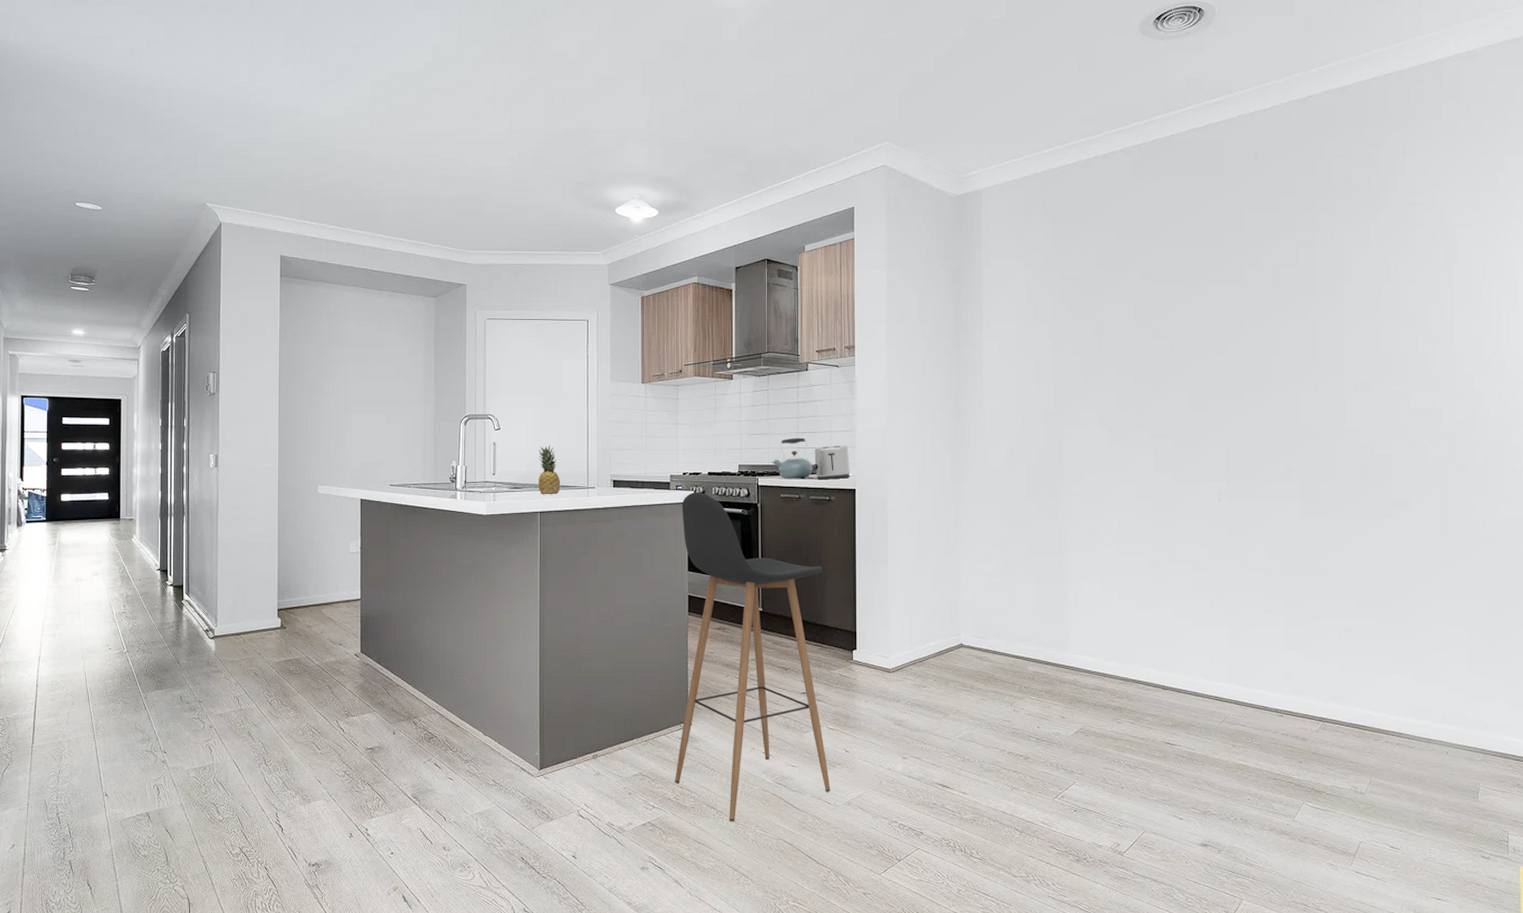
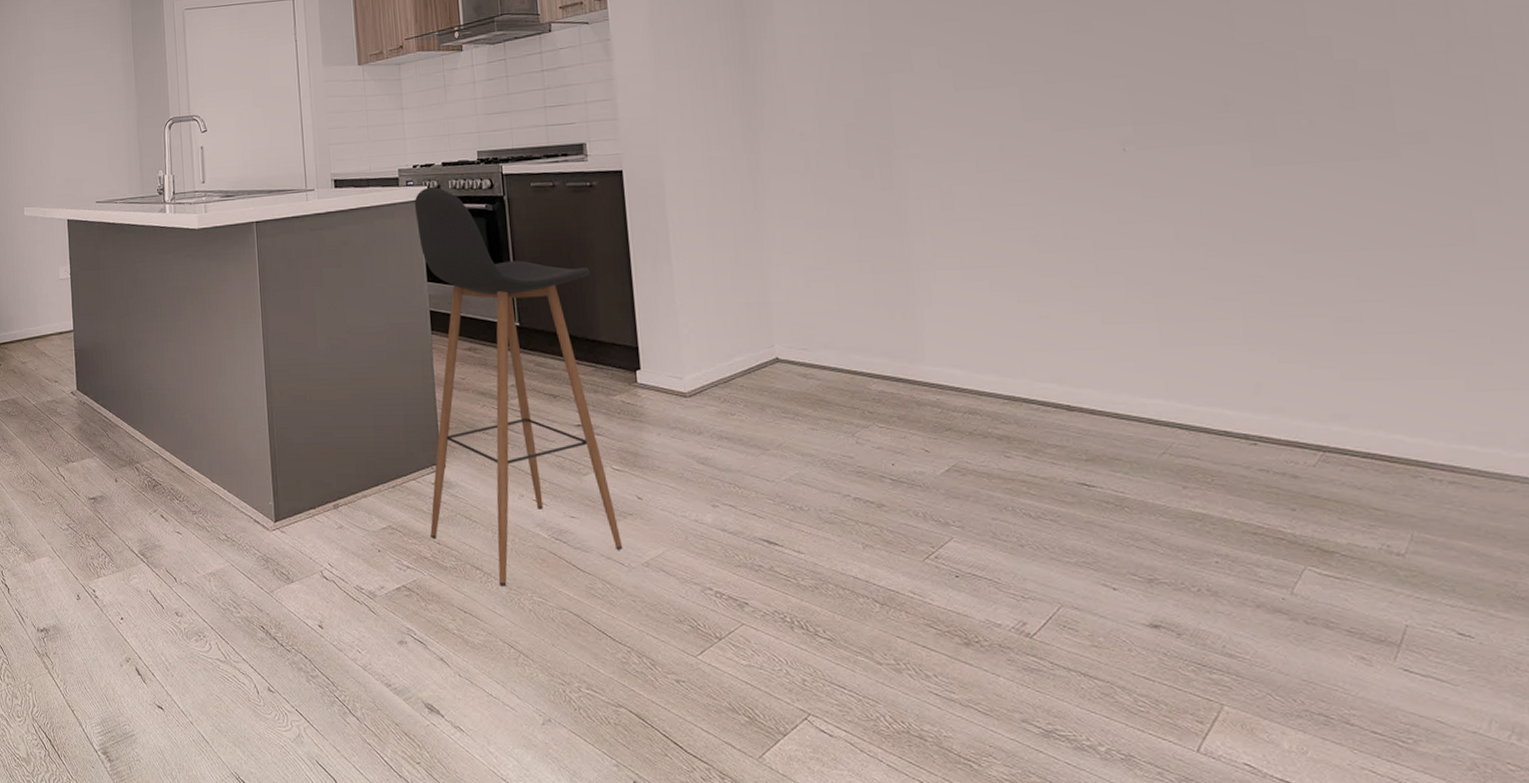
fruit: present [538,445,561,495] -> none [250,144,277,202]
kettle: present [771,437,813,479] -> none [515,112,568,164]
toaster: present [814,445,850,481] -> none [567,117,614,164]

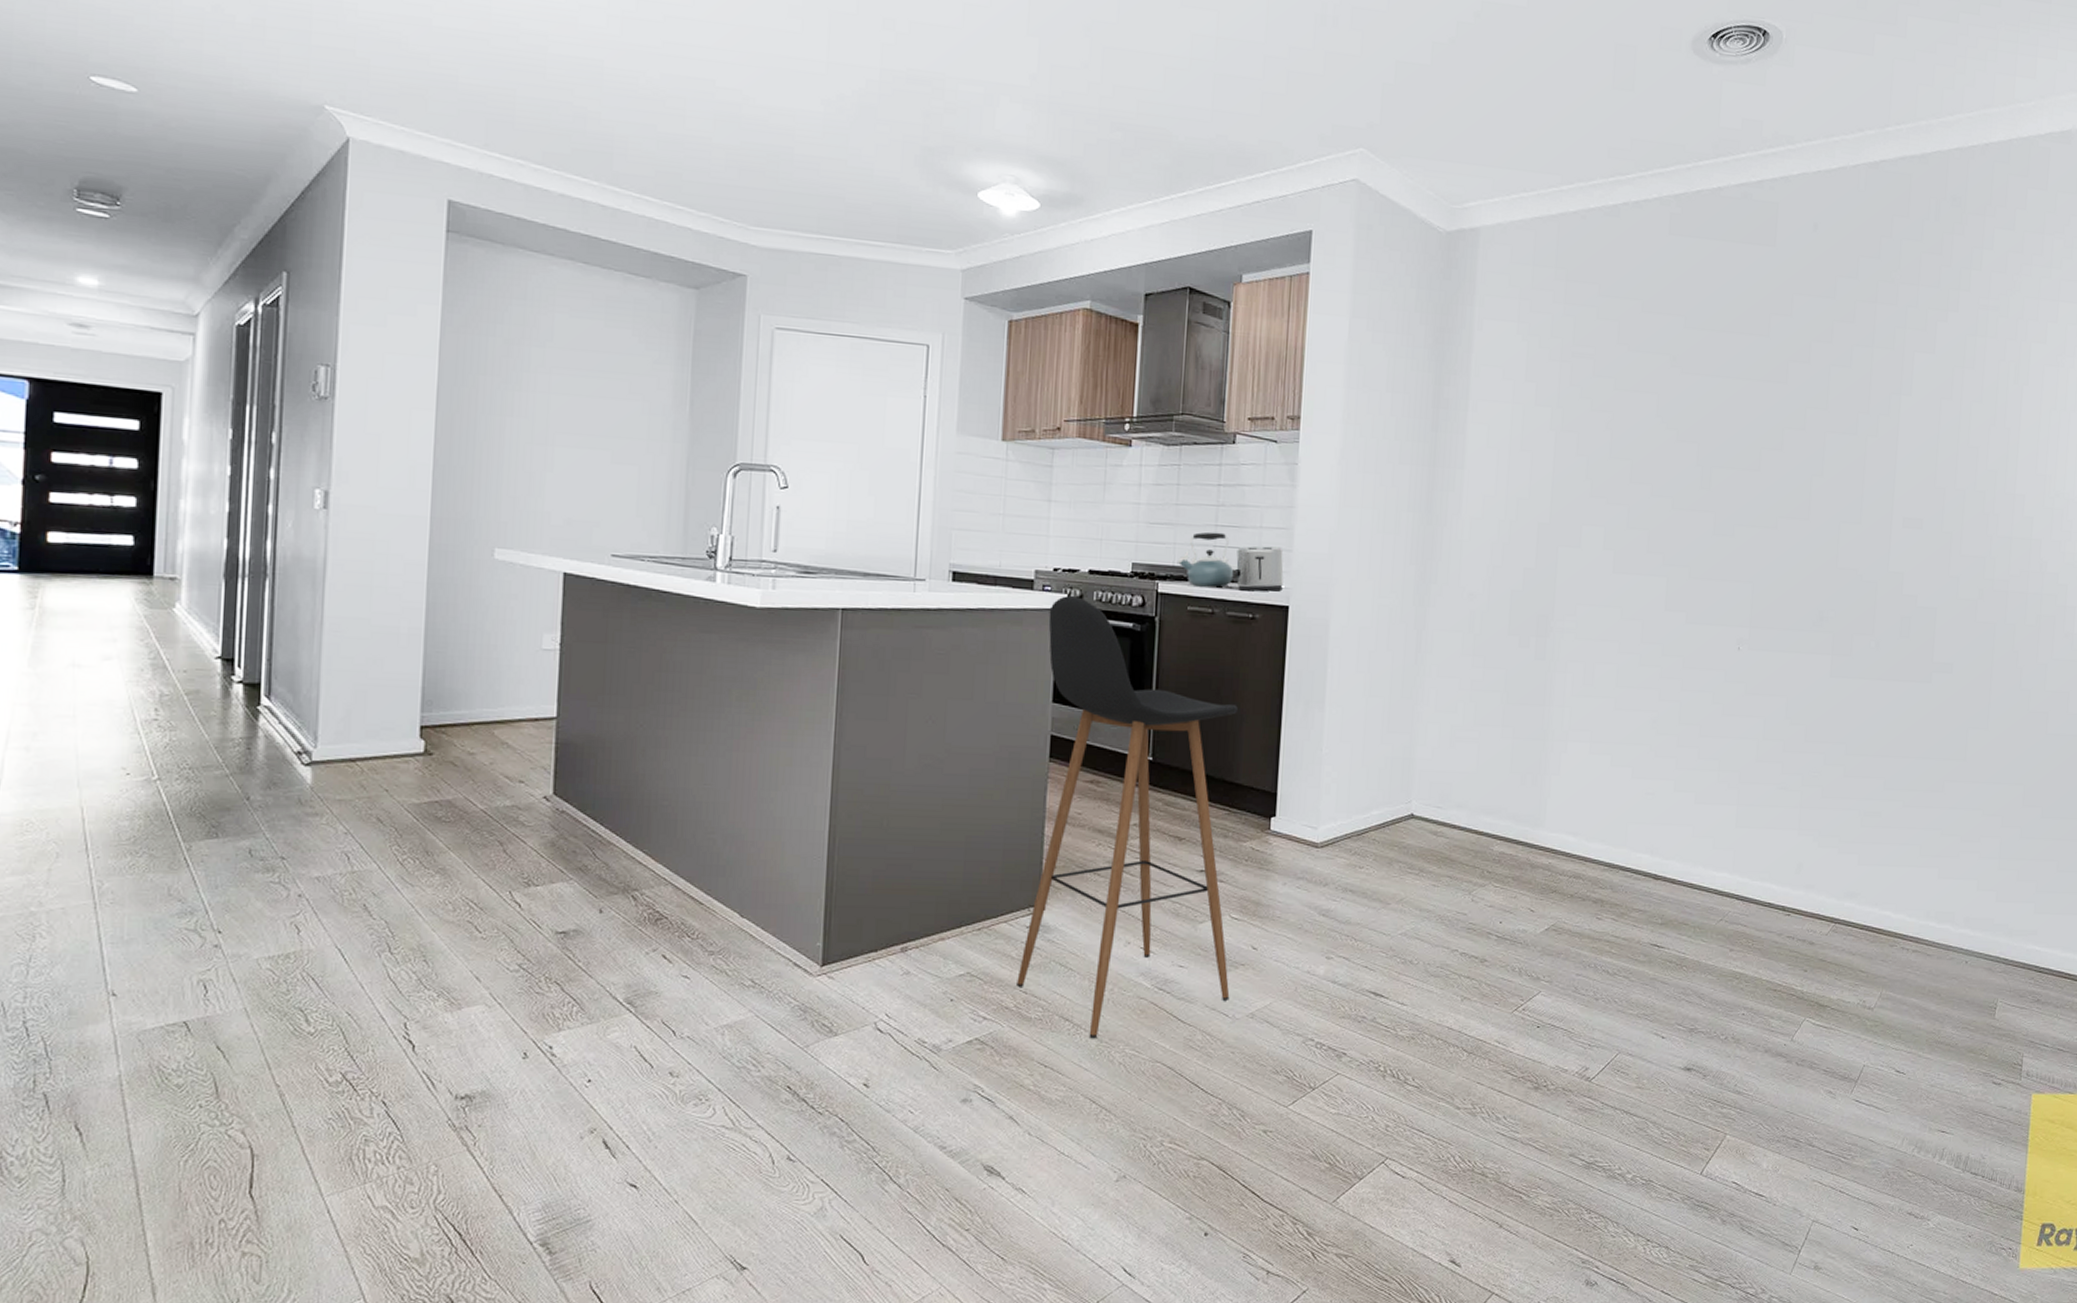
kettle: none [515,112,568,164] -> present [1177,532,1234,588]
toaster: none [567,117,614,164] -> present [1235,546,1284,592]

